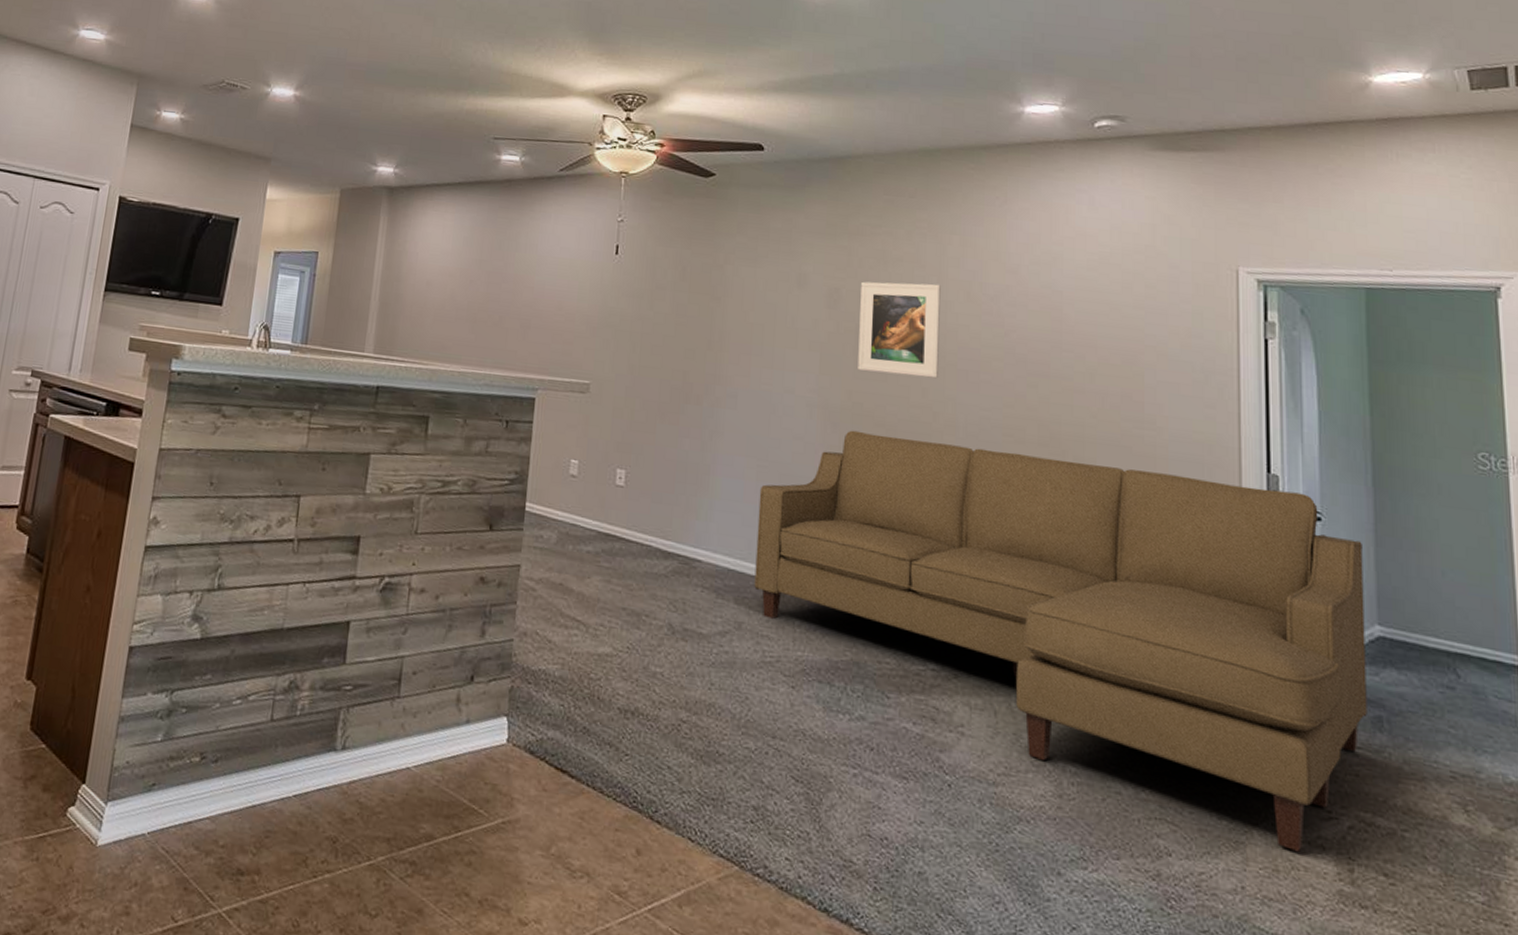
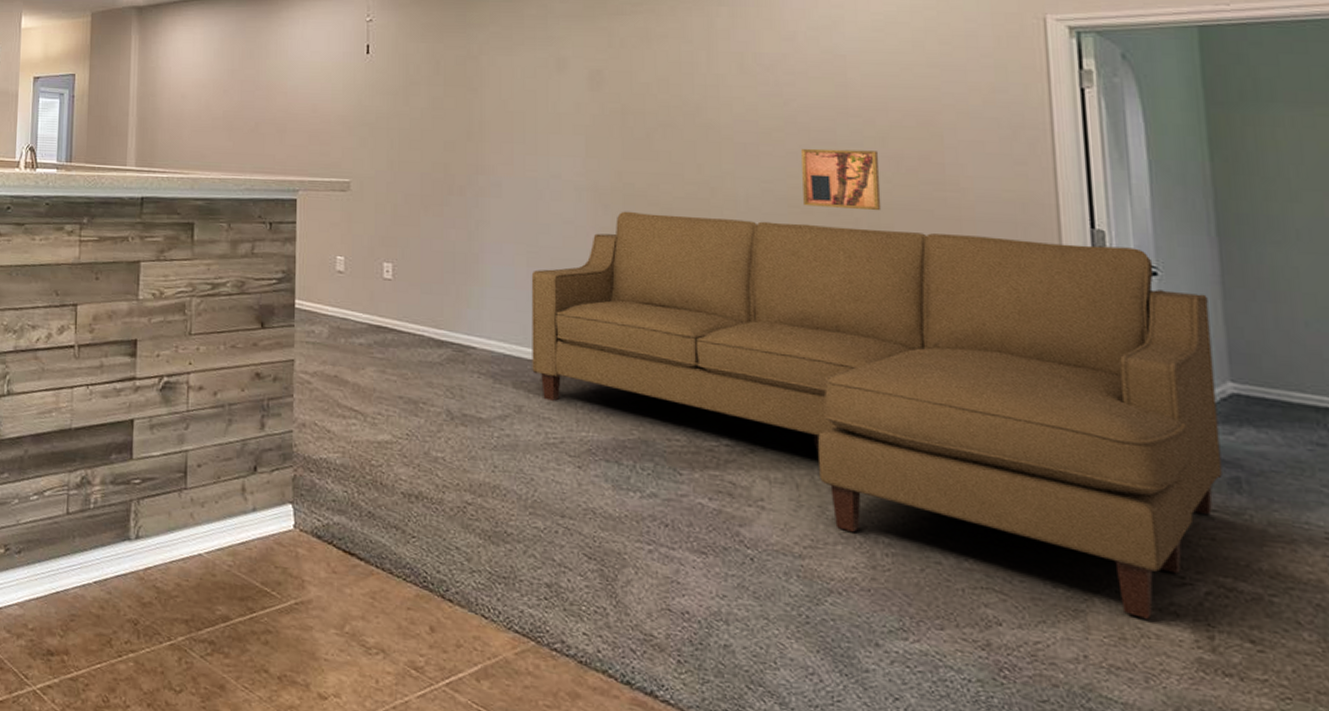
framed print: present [858,281,941,379] -> none [625,58,714,154]
wall art: none [1017,380,1087,445] -> present [801,148,882,211]

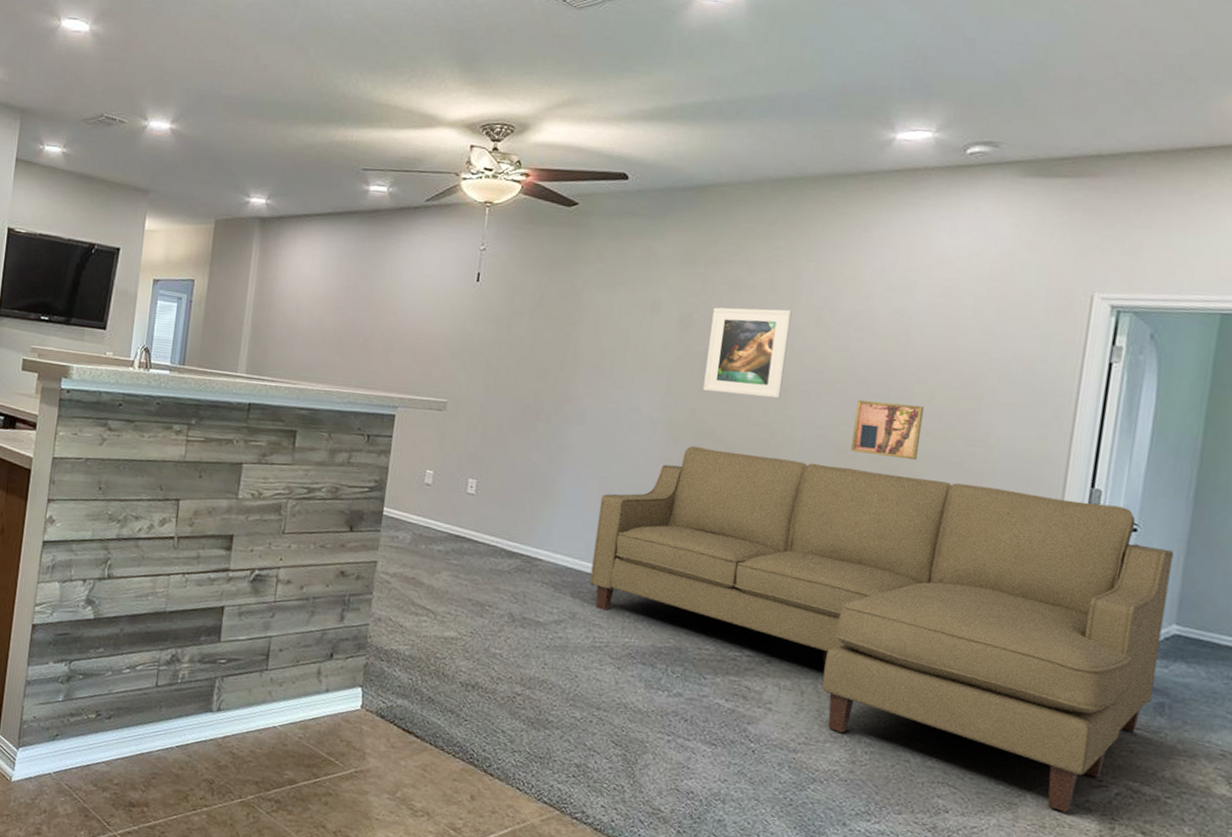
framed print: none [625,58,714,154] -> present [703,307,792,399]

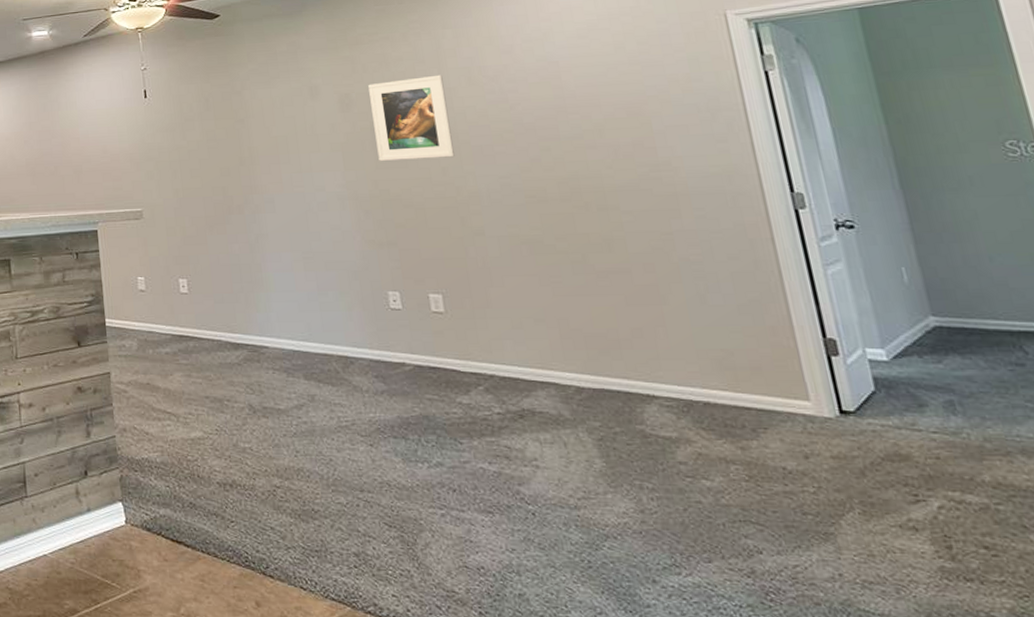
sofa: present [589,445,1174,812] -> none [309,206,937,535]
wall art: present [851,400,925,461] -> none [530,142,607,195]

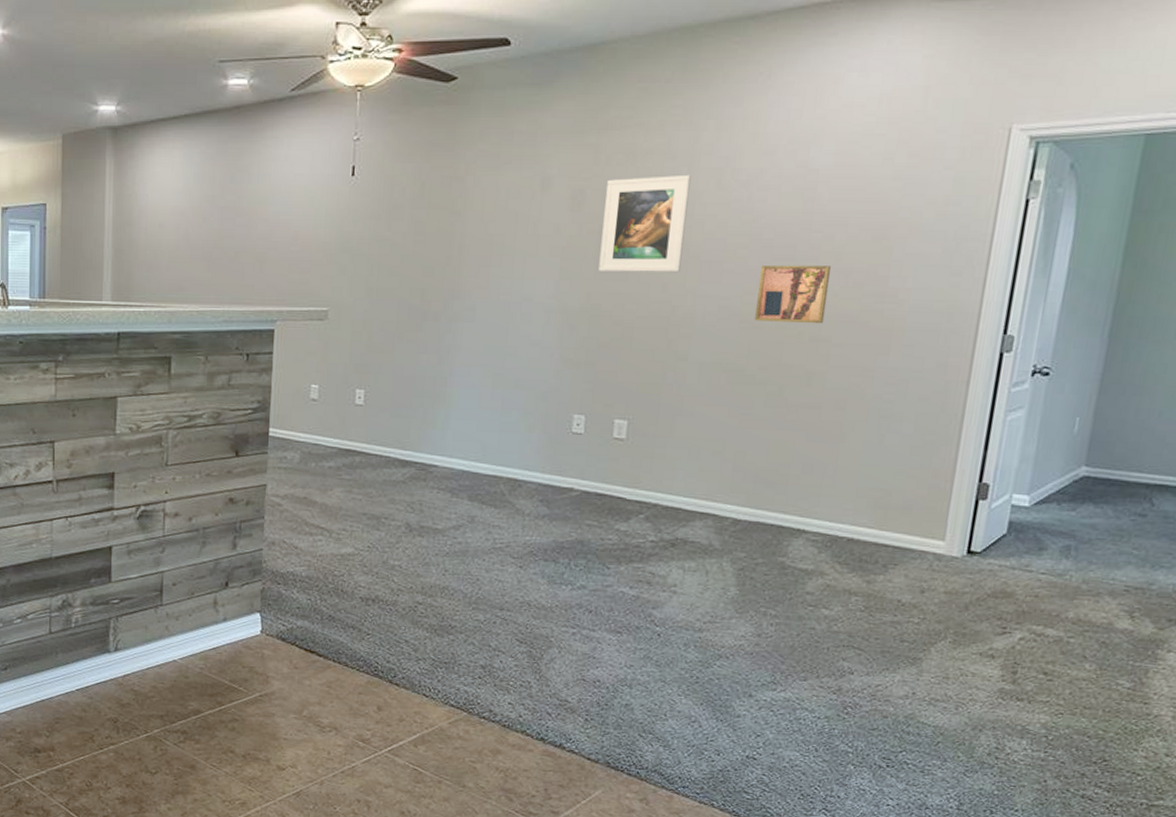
wall art: none [530,142,607,195] -> present [755,265,832,324]

